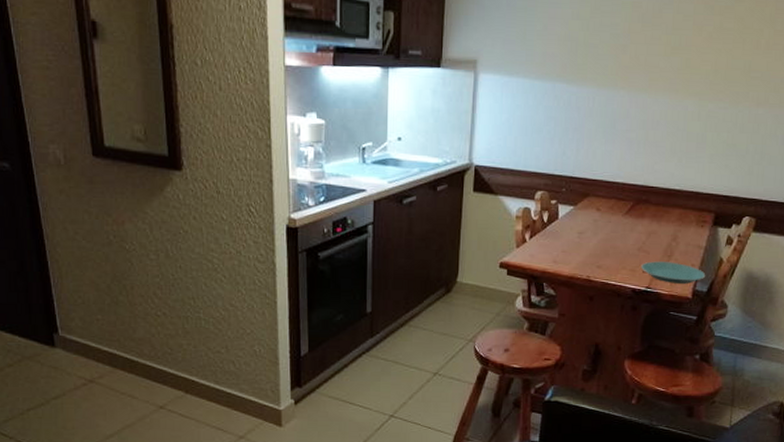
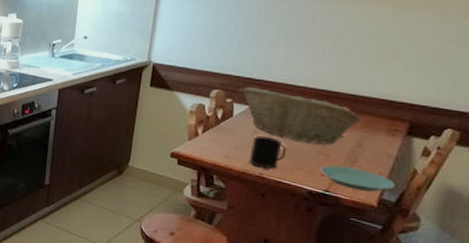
fruit basket: none [565,187,675,242] -> present [242,87,362,145]
mug: none [576,237,611,271] -> present [249,136,287,169]

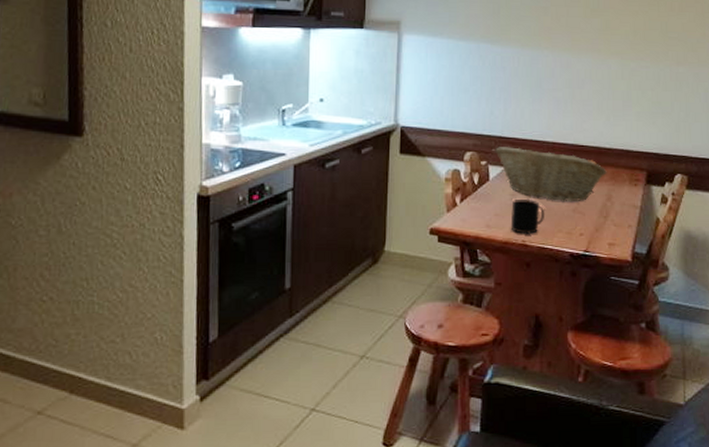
plate: present [319,165,396,192] -> none [577,223,644,246]

